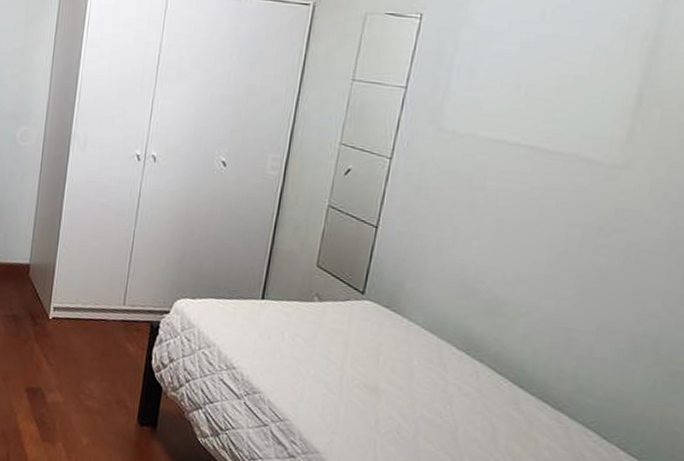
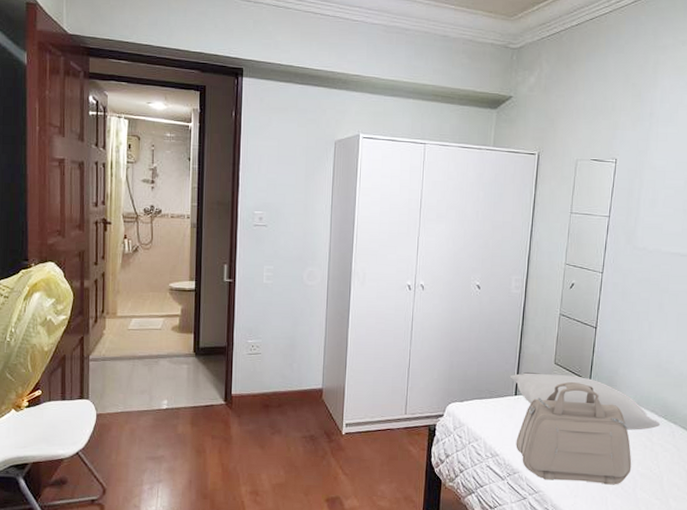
pillow: none [256,272,460,364] -> present [509,371,661,430]
handbag: none [258,290,415,428] -> present [516,382,632,485]

